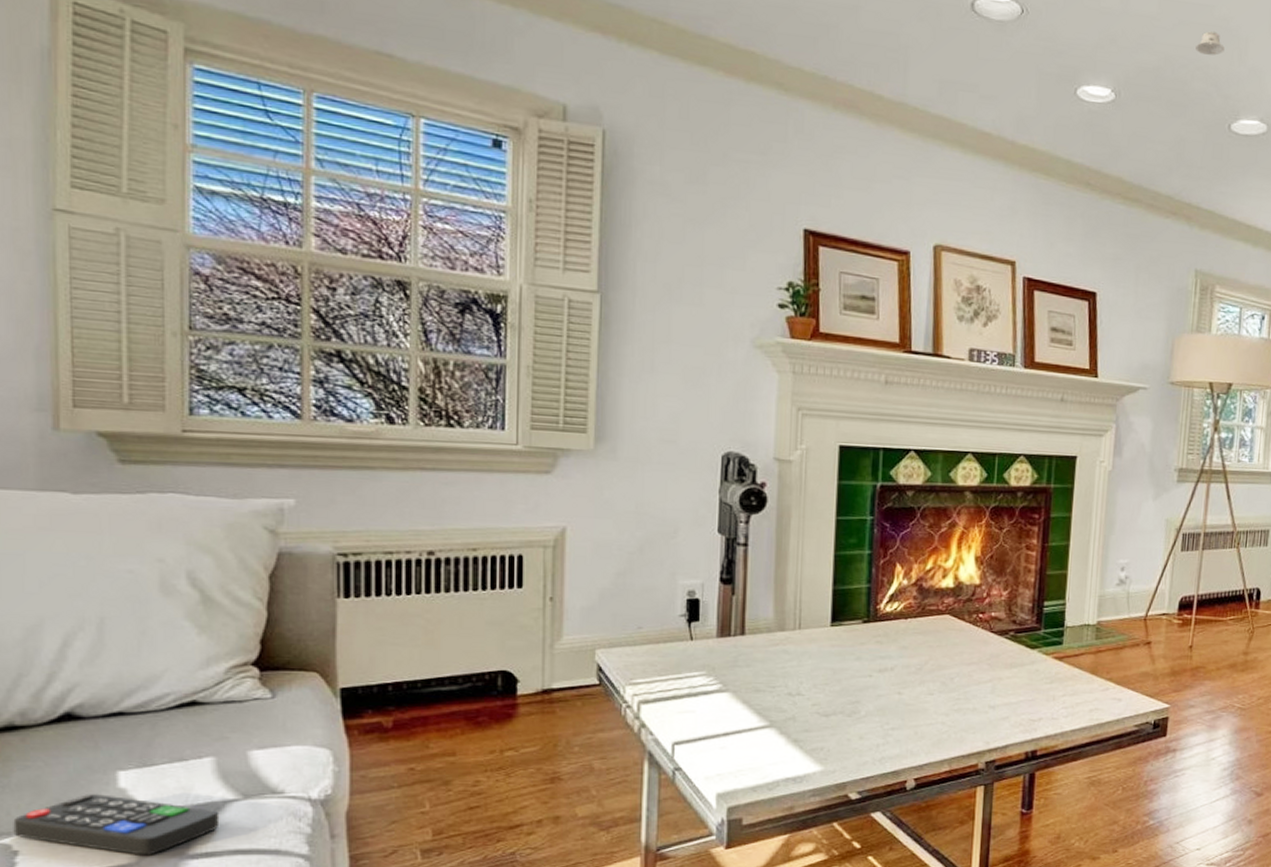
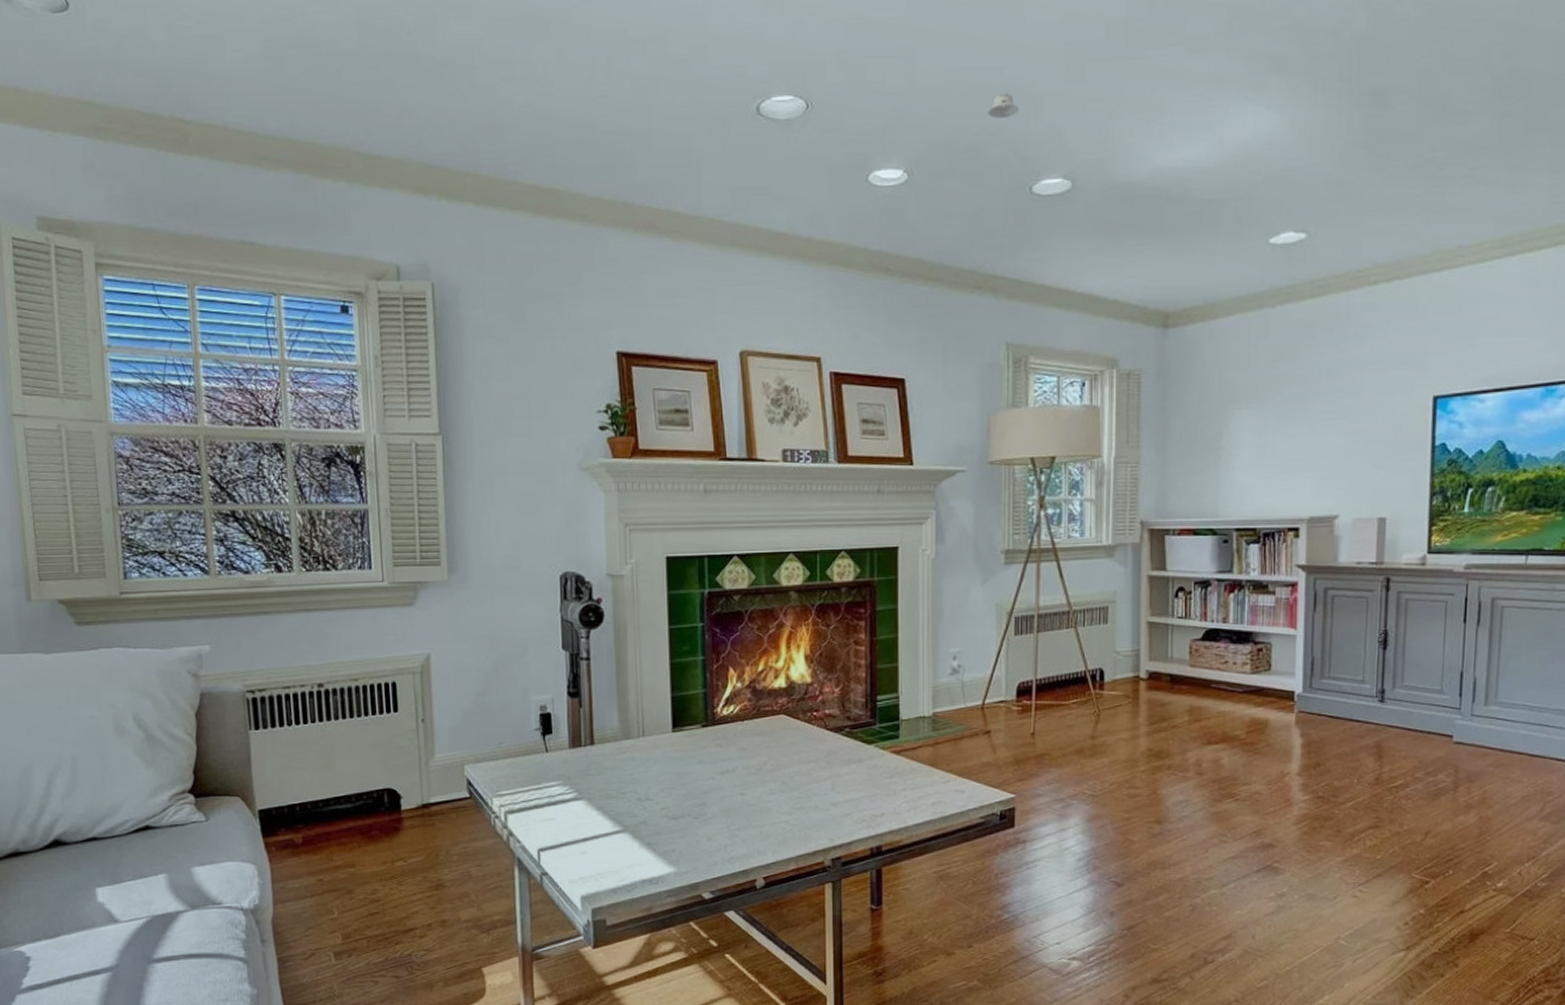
remote control: present [13,794,220,855] -> none [24,908,175,960]

